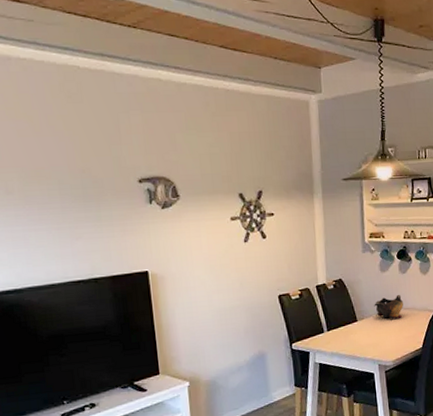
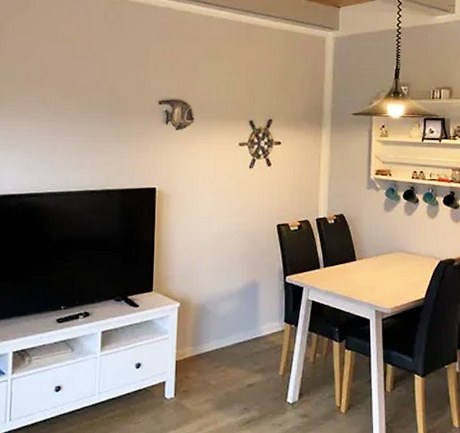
decorative bowl: present [374,295,403,319] -> none [375,237,407,263]

